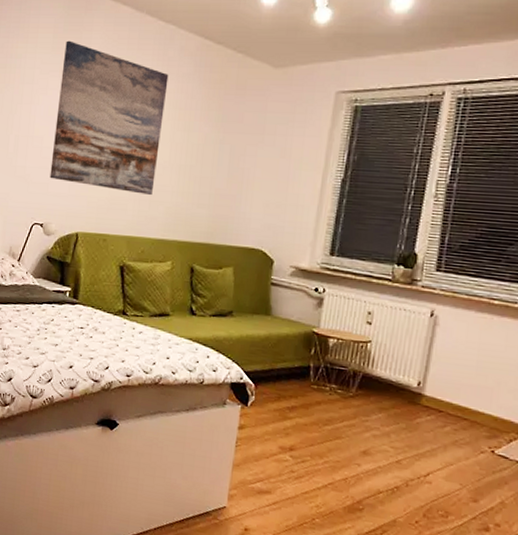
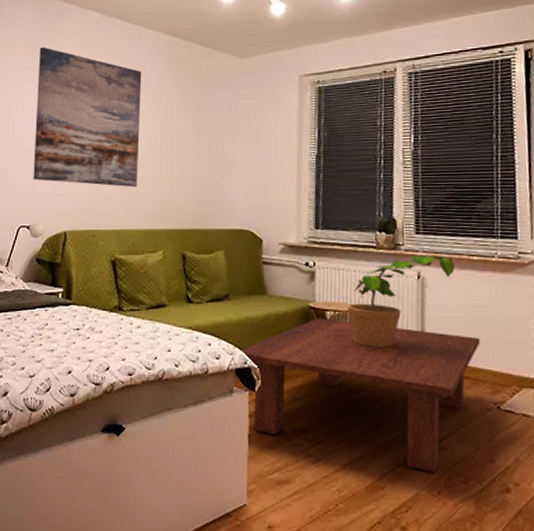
coffee table: none [237,343,486,504] -> present [240,318,481,473]
potted plant: none [351,293,473,381] -> present [347,255,456,347]

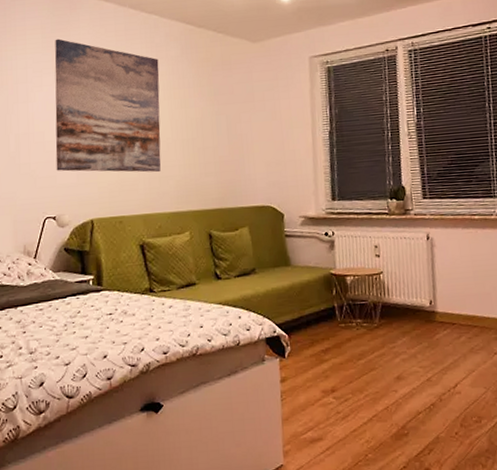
coffee table: present [240,318,481,473] -> none [269,283,485,416]
potted plant: present [347,255,456,347] -> none [365,217,460,307]

